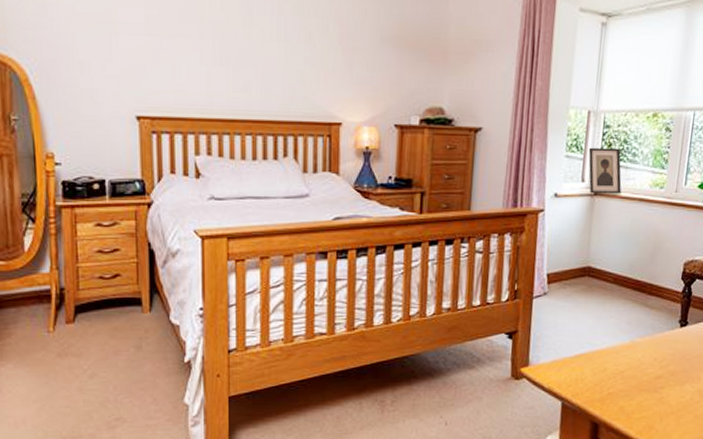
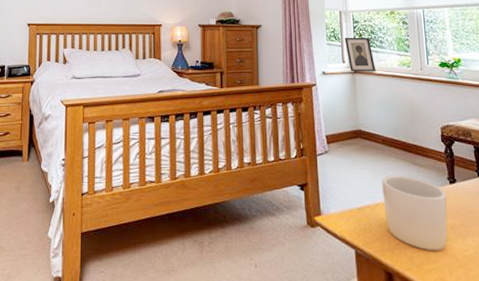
mug: none [601,319,675,399] -> present [382,175,448,251]

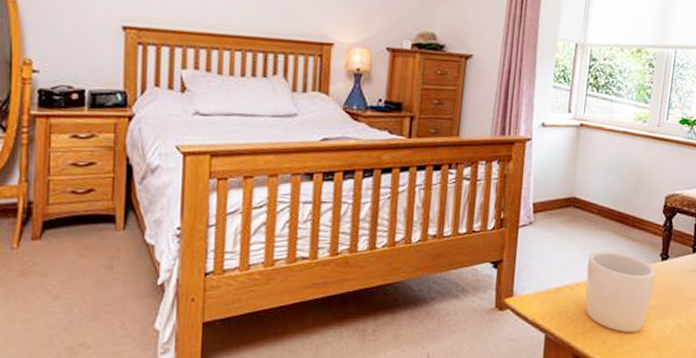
picture frame: present [344,37,376,72] -> none [575,79,607,127]

